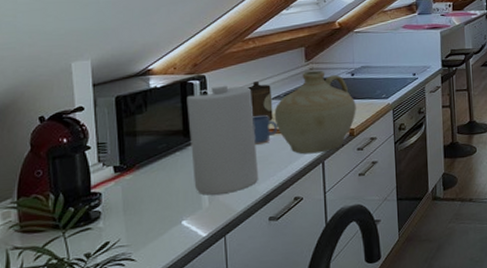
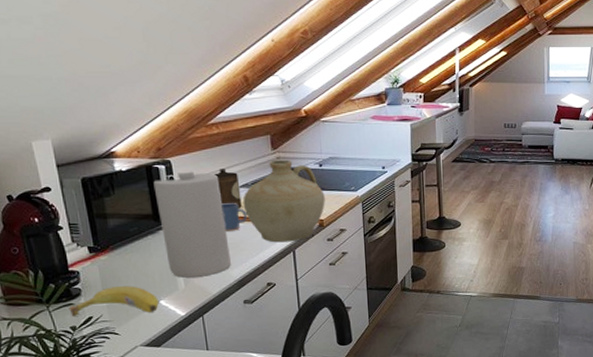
fruit: none [85,206,180,243] -> present [69,286,159,317]

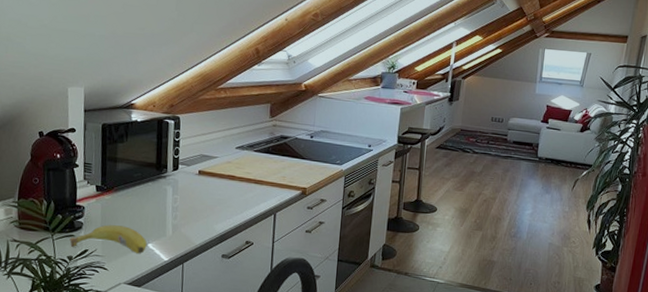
paper towel holder: present [153,171,231,278] -> none [161,128,219,227]
canister: present [213,169,242,208] -> none [215,129,237,167]
mug: present [221,202,248,231] -> none [216,161,239,188]
ceramic jug: present [243,159,325,243] -> none [236,126,311,205]

